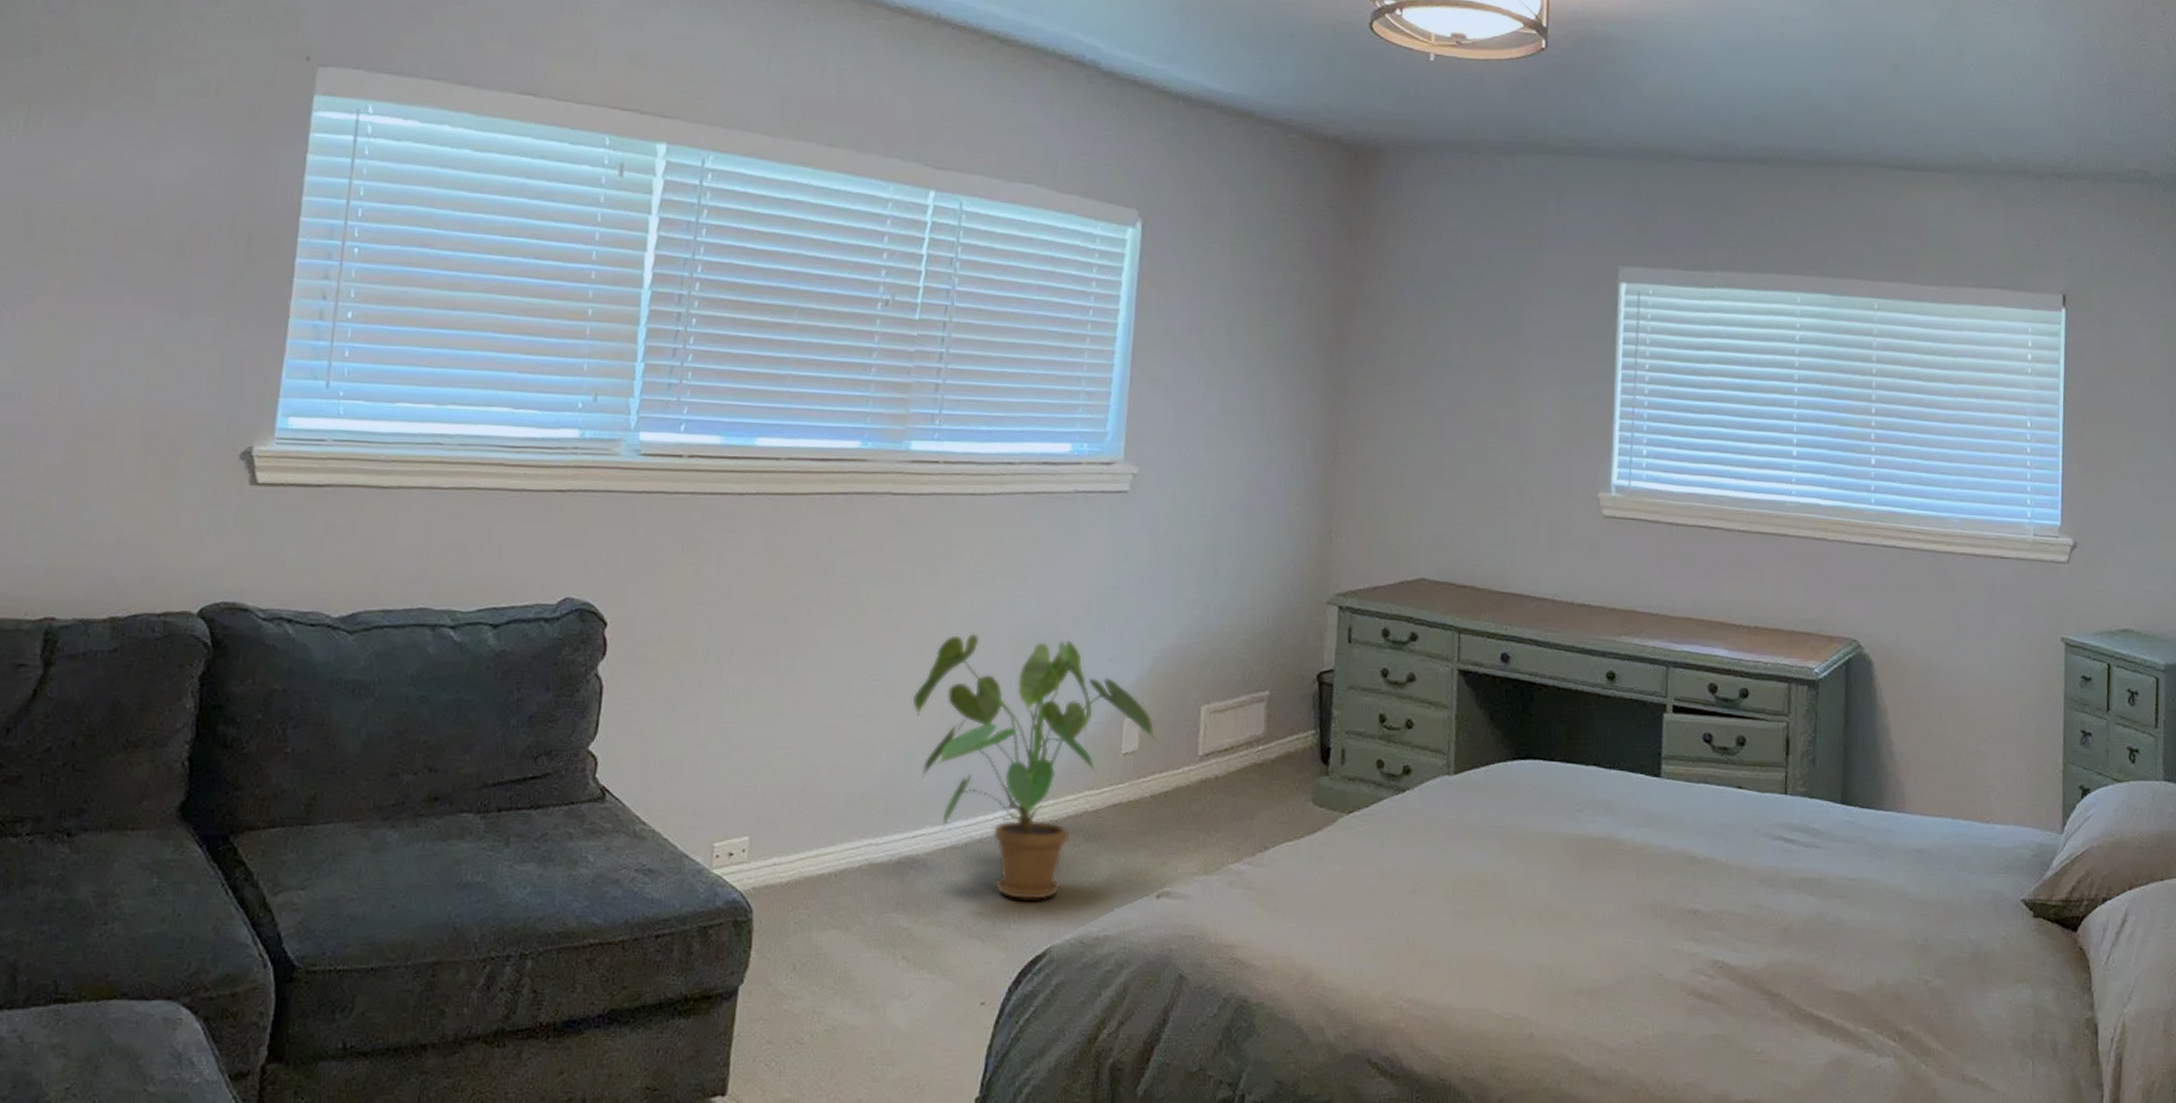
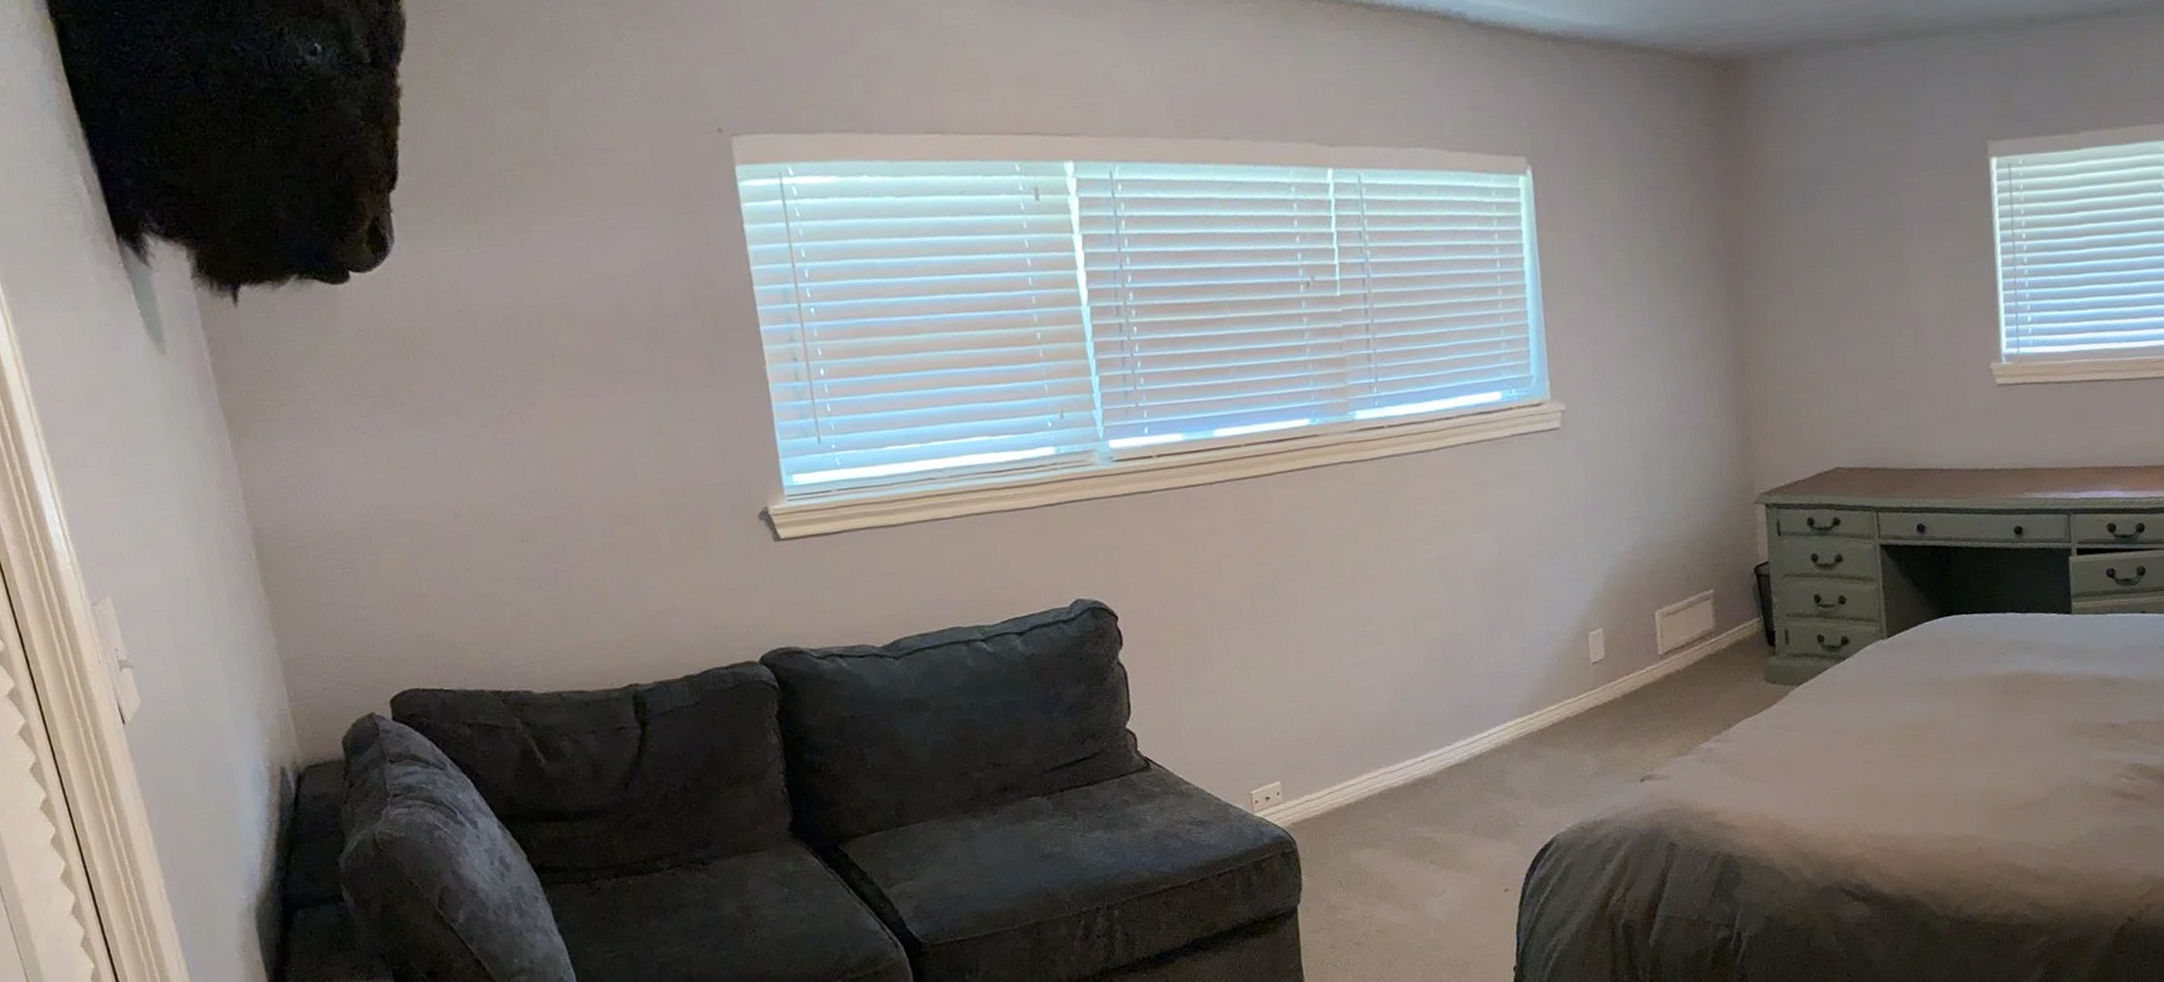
house plant: present [912,633,1157,899] -> none [1398,571,1620,800]

